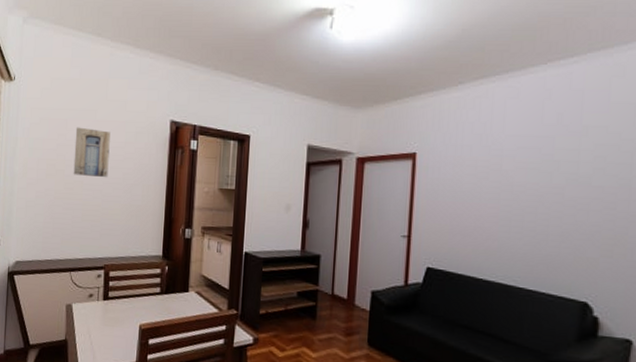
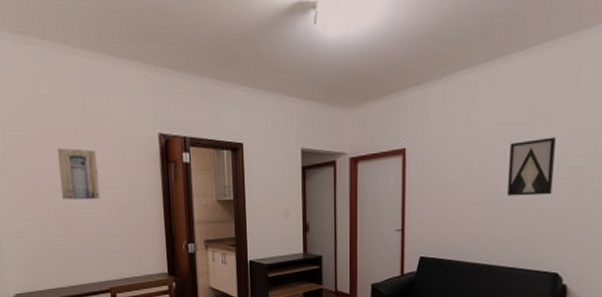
wall art: none [527,153,585,215] -> present [506,137,557,196]

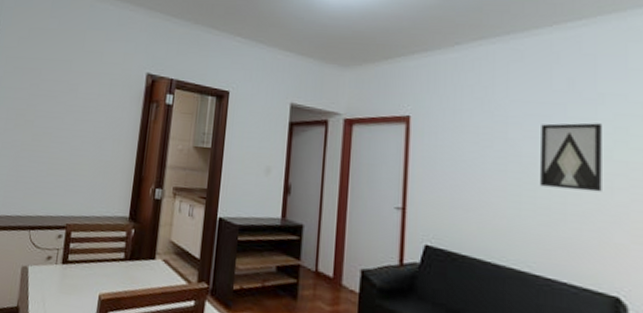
wall art: present [57,148,100,200] -> none [42,77,84,131]

